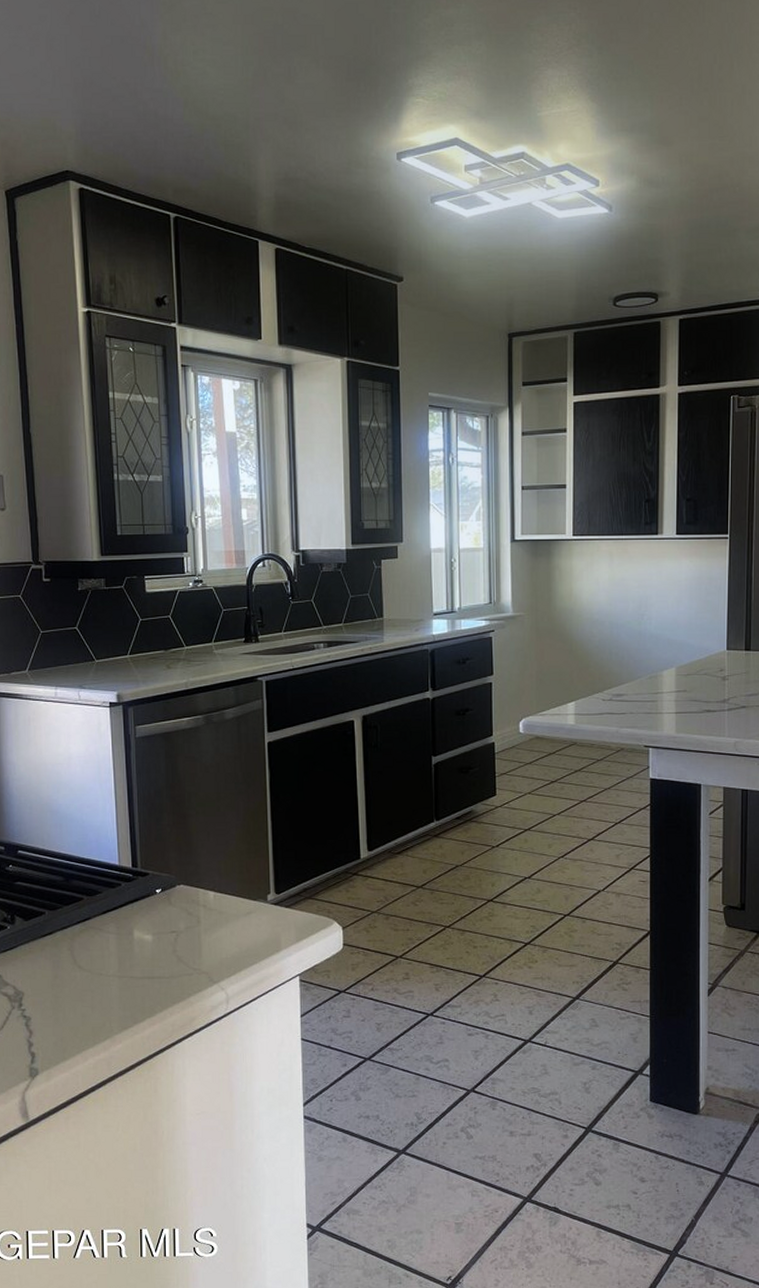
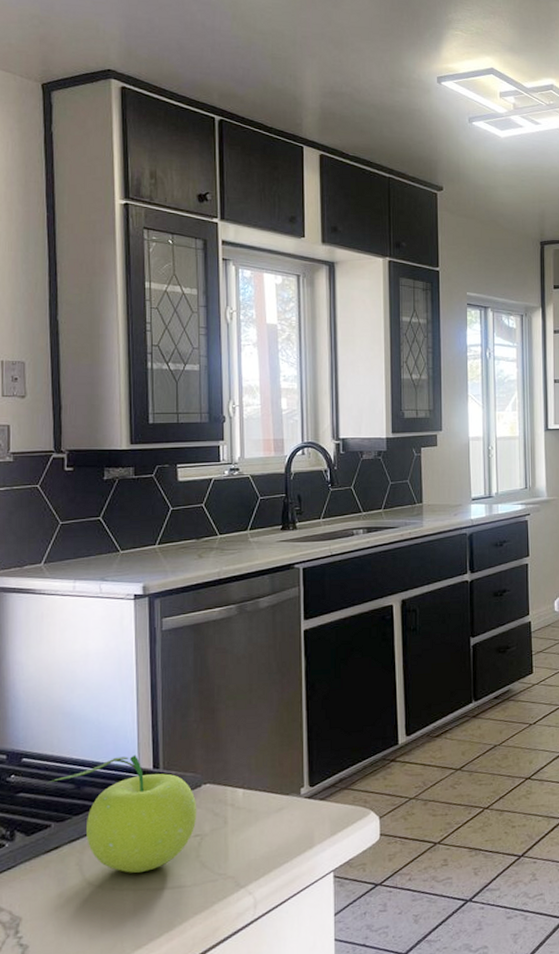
fruit: none [40,853,173,961] -> present [47,755,197,873]

